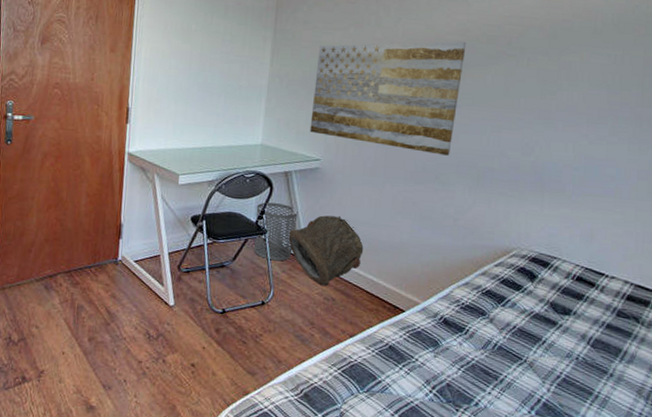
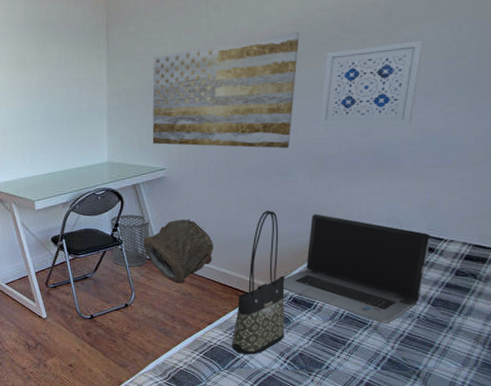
tote bag: none [373,218,437,379] -> present [232,210,285,355]
laptop computer: none [434,229,591,362] -> present [283,214,430,324]
wall art: none [481,66,588,148] -> present [319,40,424,126]

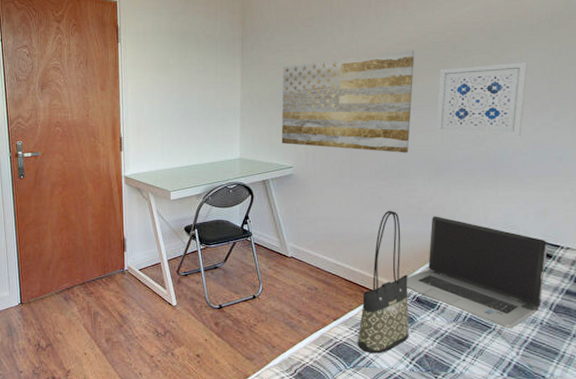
waste bin: present [110,215,150,267] -> none [240,209,278,259]
bag: present [143,218,214,284] -> none [271,214,339,278]

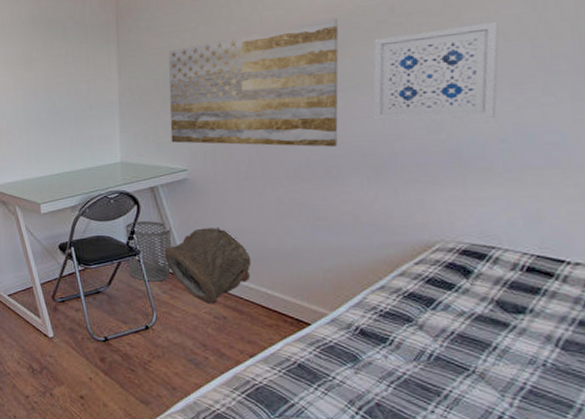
waste bin: none [240,209,278,259] -> present [125,221,172,282]
bag: none [271,214,339,278] -> present [164,226,252,304]
tote bag: present [357,210,409,354] -> none [282,219,353,401]
laptop computer: present [407,216,547,329] -> none [345,225,546,372]

